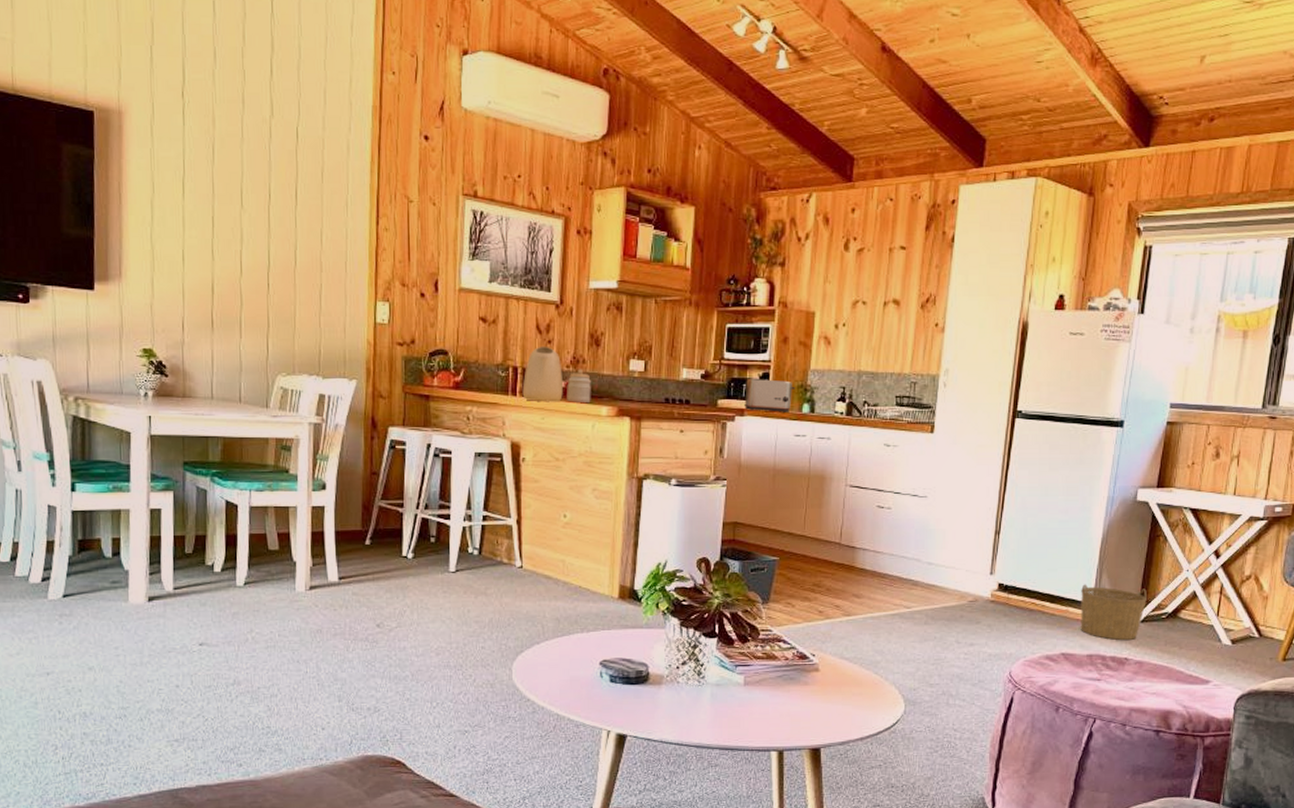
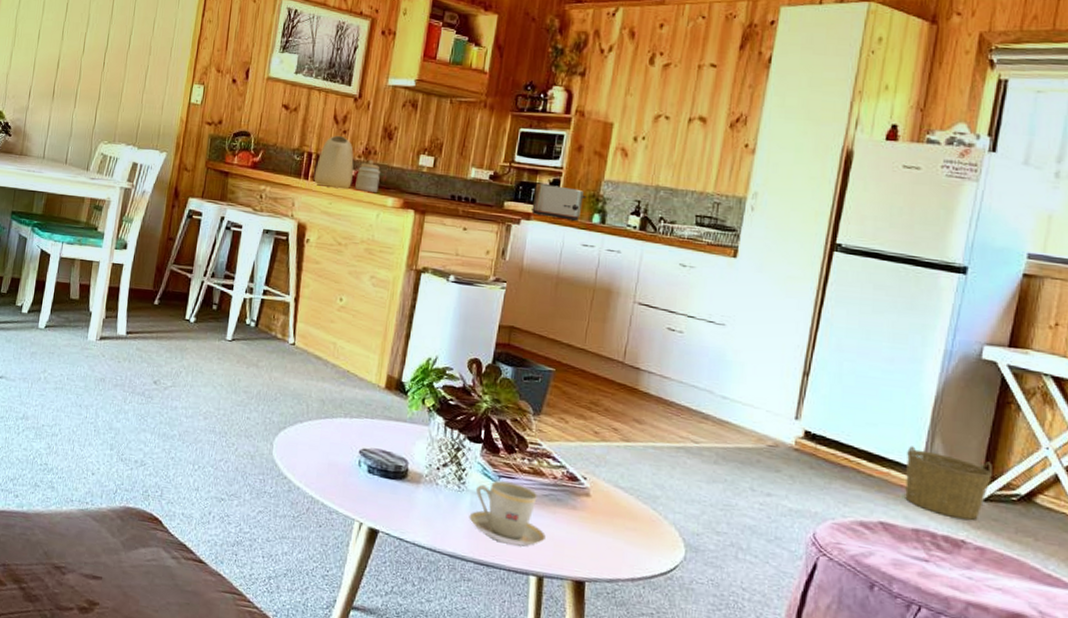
teacup: none [711,670,782,727] -> present [469,480,546,546]

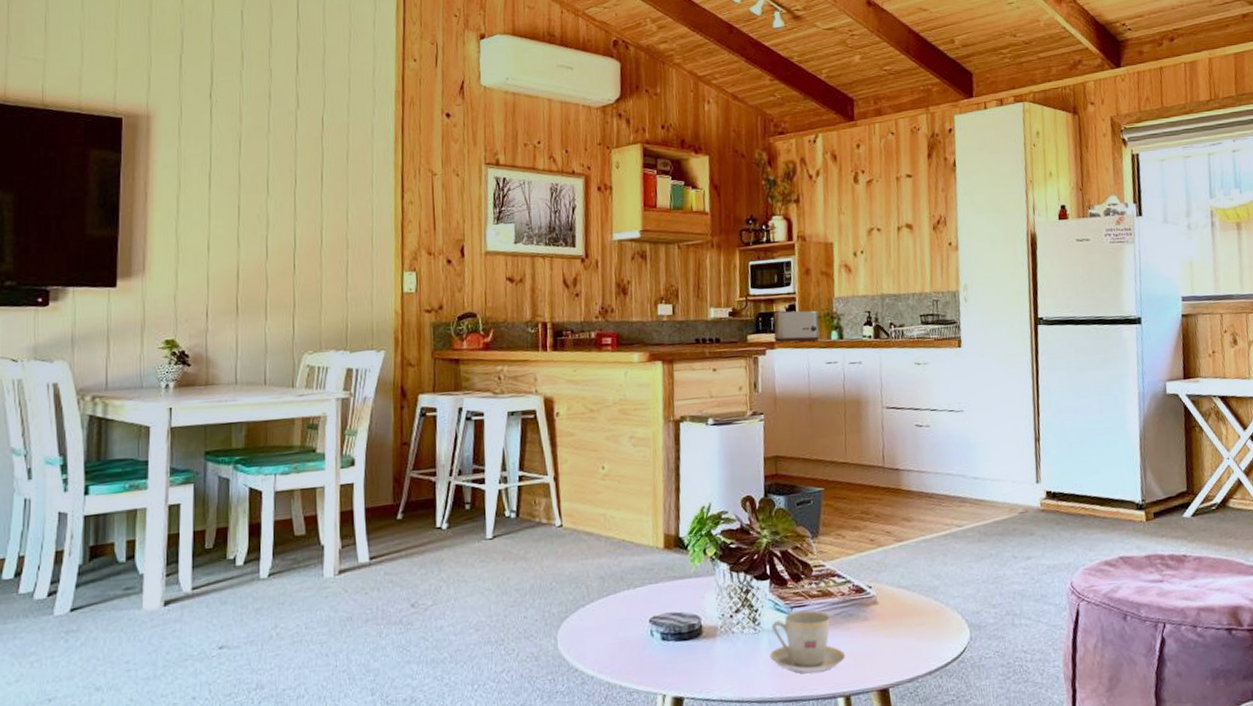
kettle: present [314,135,354,190] -> none [552,299,594,355]
jar: present [355,159,381,194] -> none [597,318,622,352]
basket: present [905,446,992,521] -> none [1128,481,1194,538]

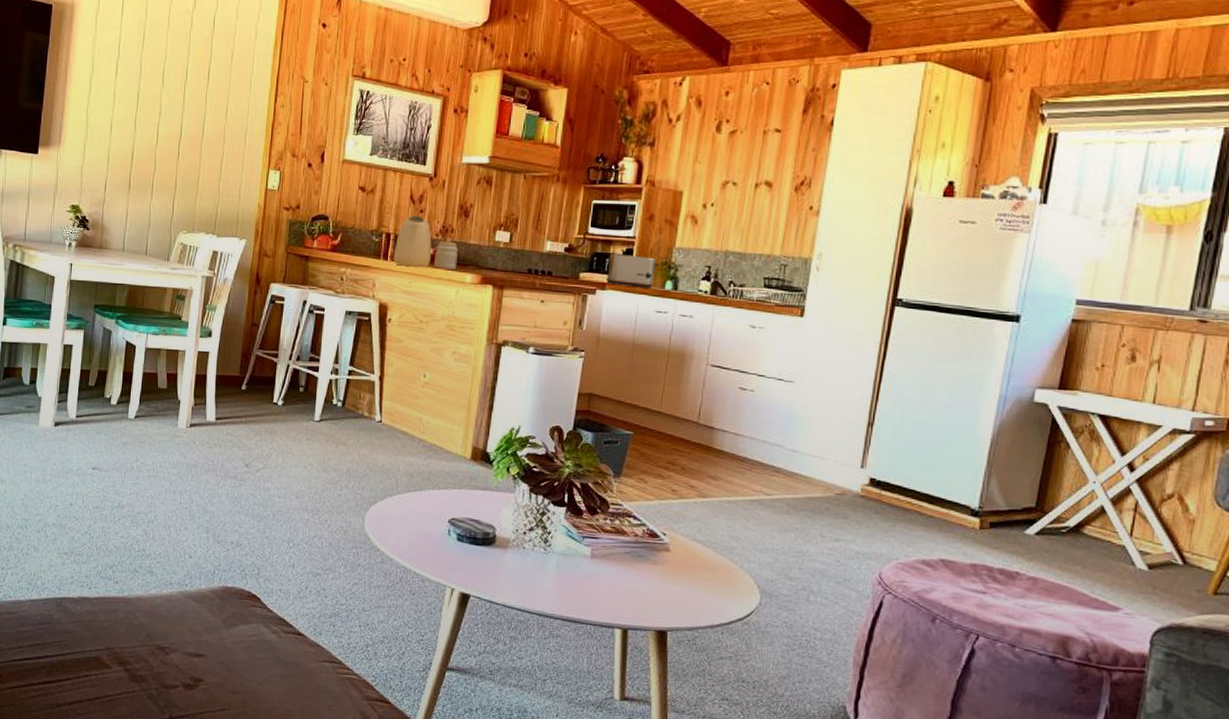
kettle: none [552,299,594,355] -> present [393,215,432,268]
jar: none [597,318,622,352] -> present [434,237,459,271]
teacup: present [769,610,845,674] -> none [555,541,629,602]

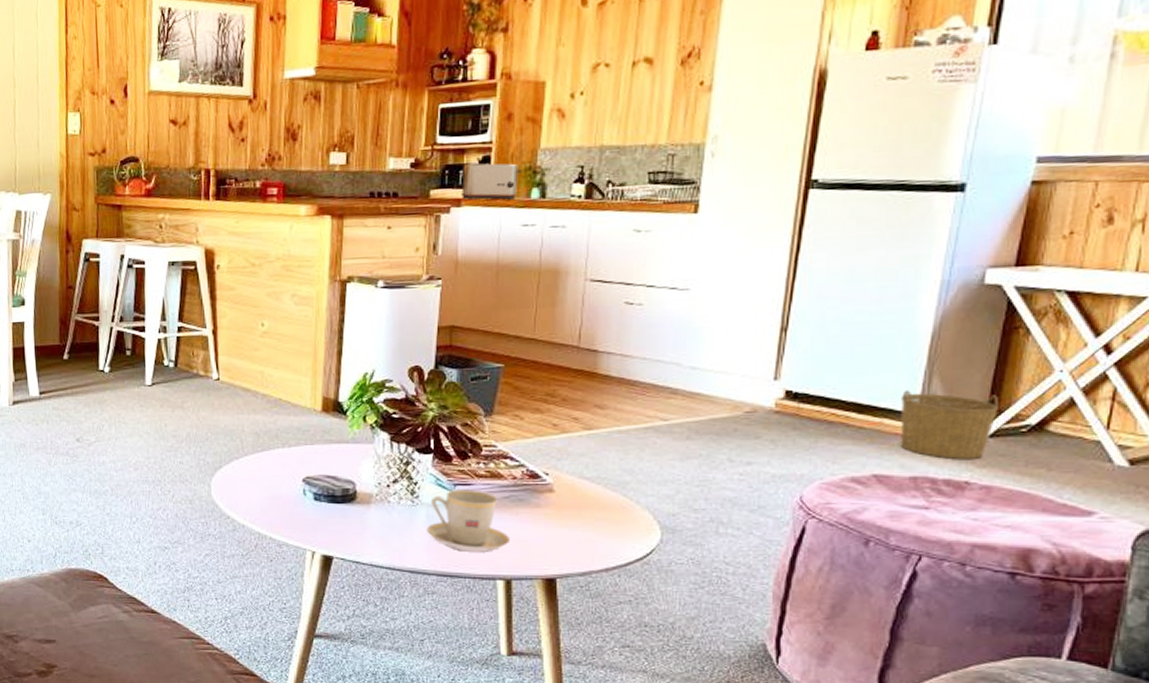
kettle: present [393,215,432,268] -> none [215,144,258,205]
jar: present [434,237,459,271] -> none [262,166,289,204]
teacup: none [555,541,629,602] -> present [426,489,510,552]
basket: none [963,487,1044,554] -> present [900,390,998,460]

